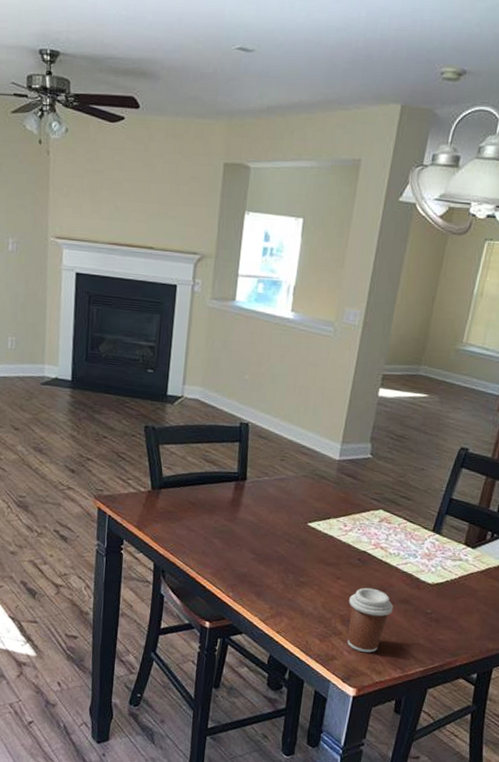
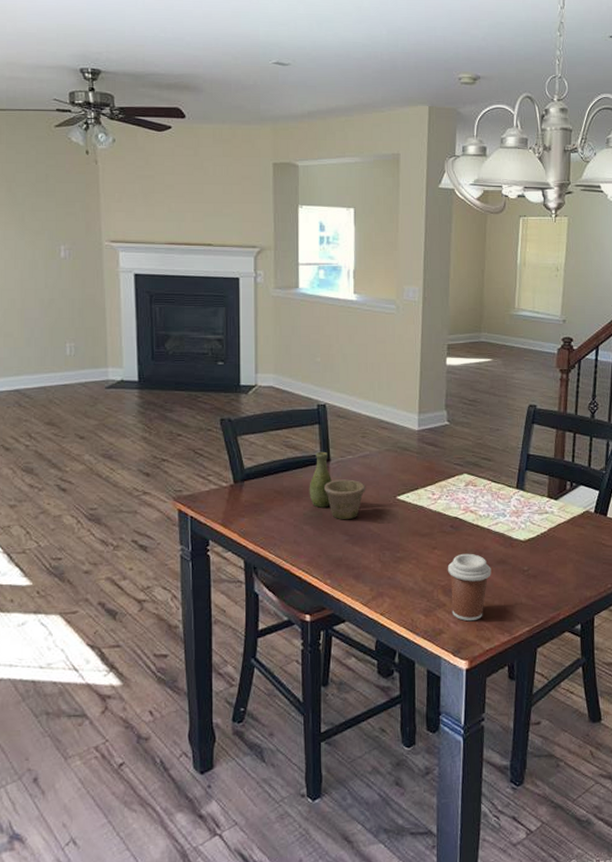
vase: none [222,469,279,539] -> present [309,451,366,520]

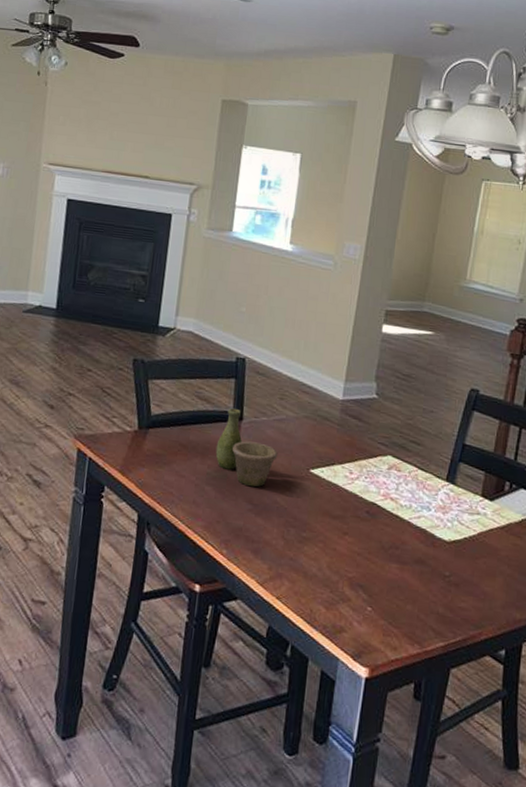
coffee cup: present [447,553,491,622] -> none [356,544,407,624]

